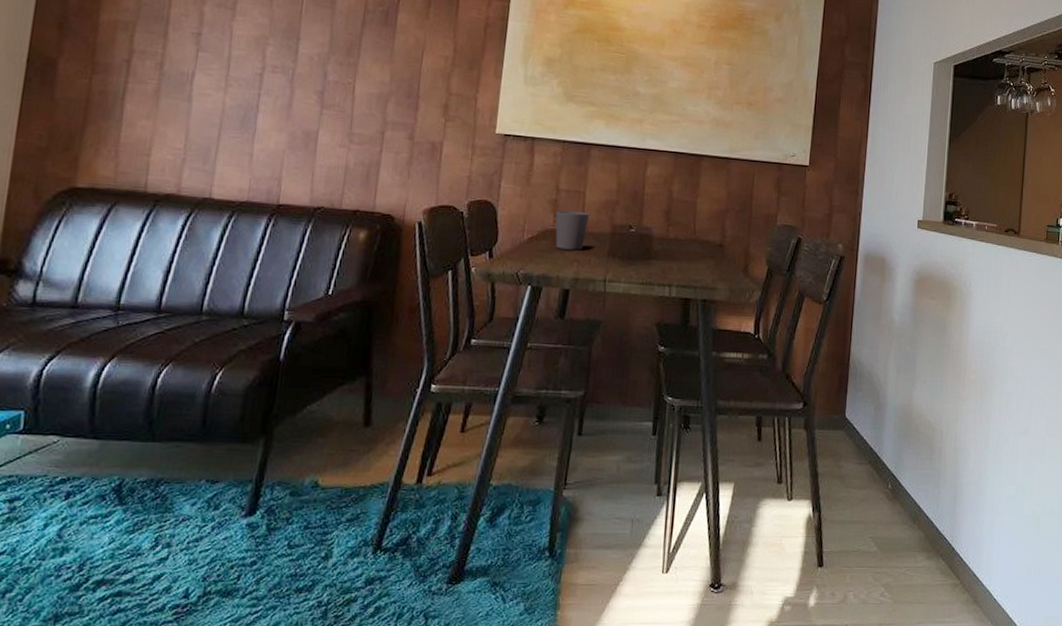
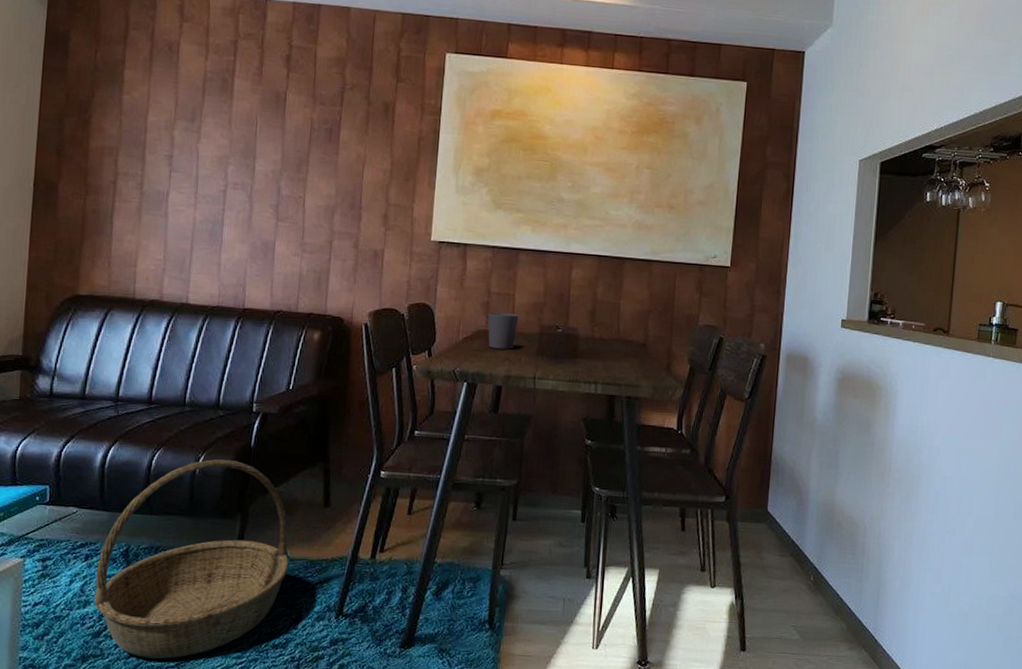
basket: none [74,375,320,613] -> present [94,459,289,659]

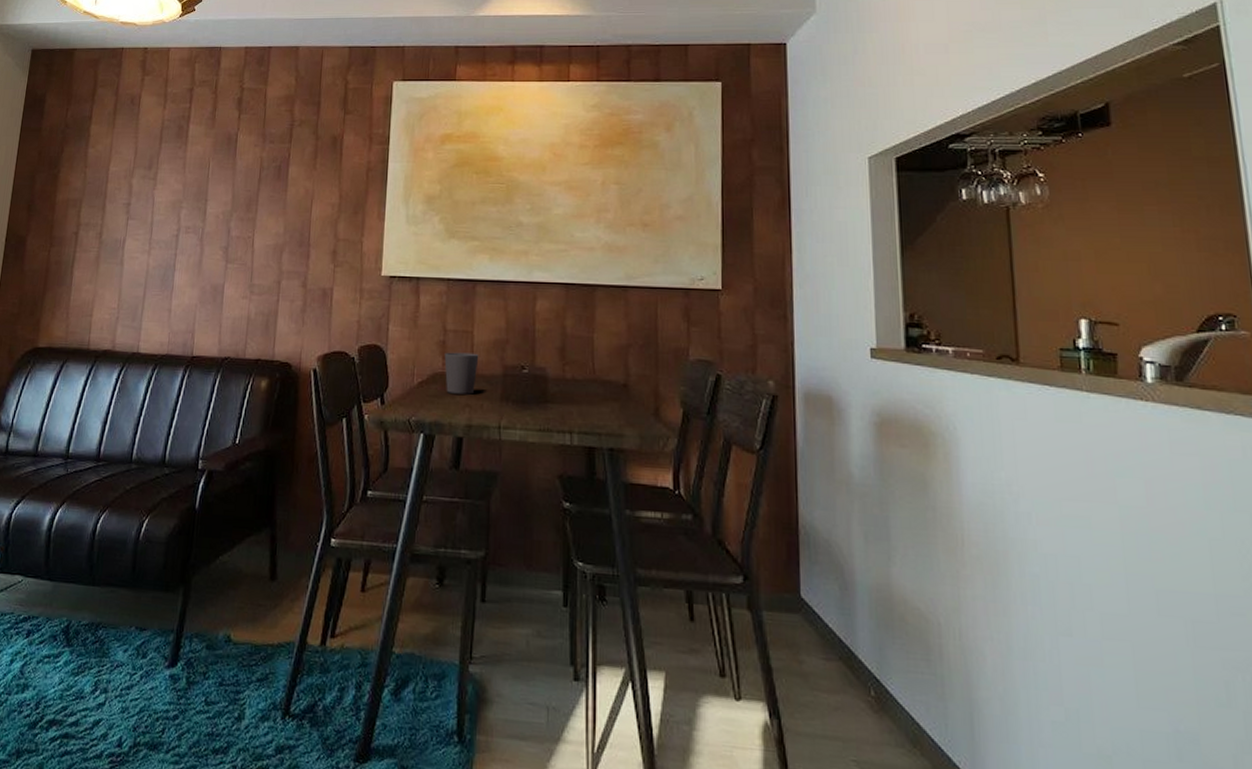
basket: present [94,459,289,659] -> none [33,523,232,760]

